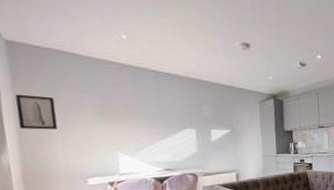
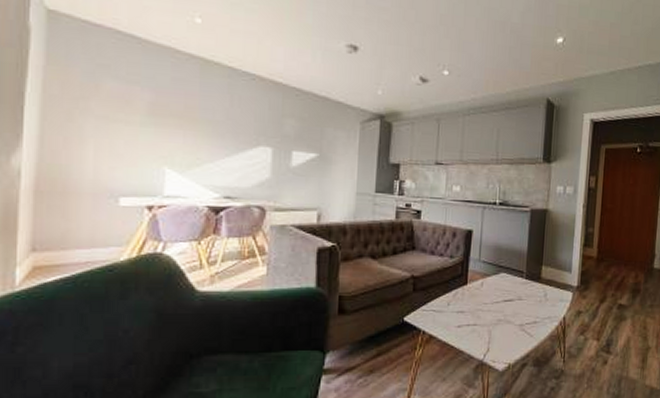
wall art: present [15,94,57,130] -> none [44,78,95,128]

